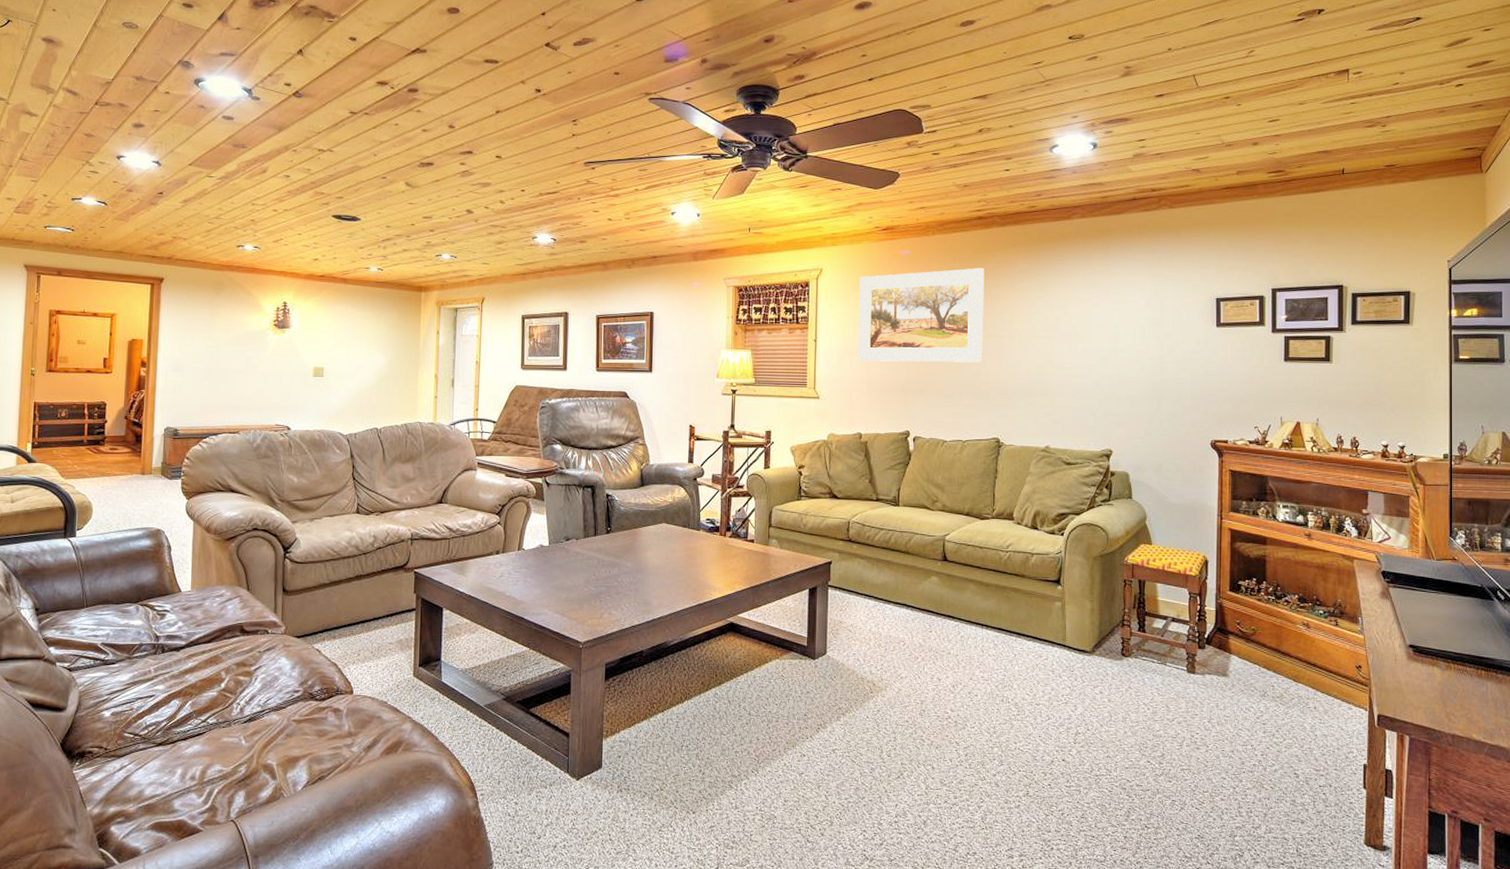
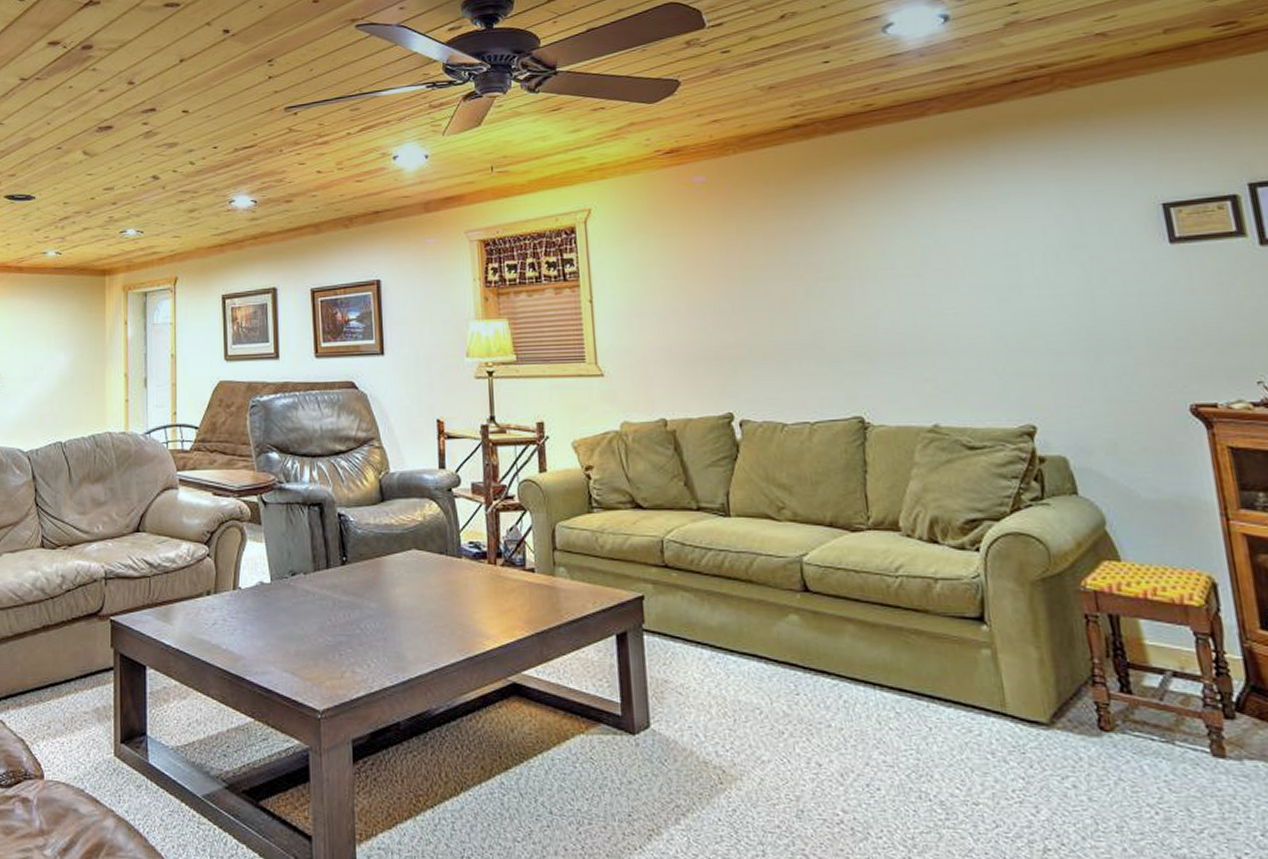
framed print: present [858,268,985,363] -> none [641,190,826,324]

